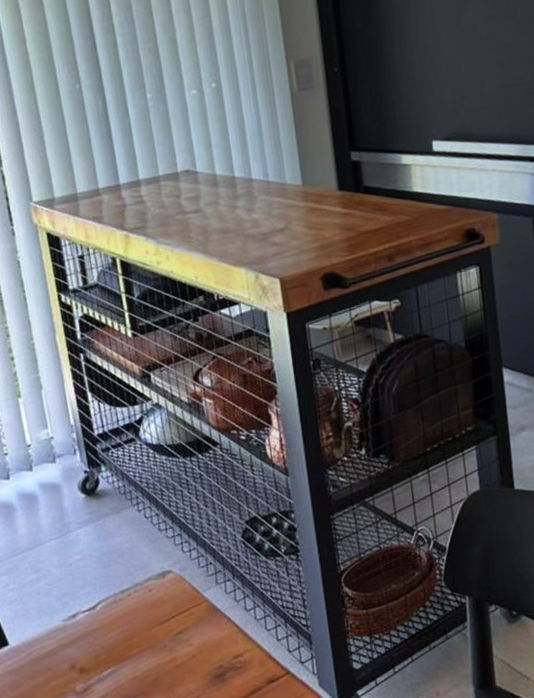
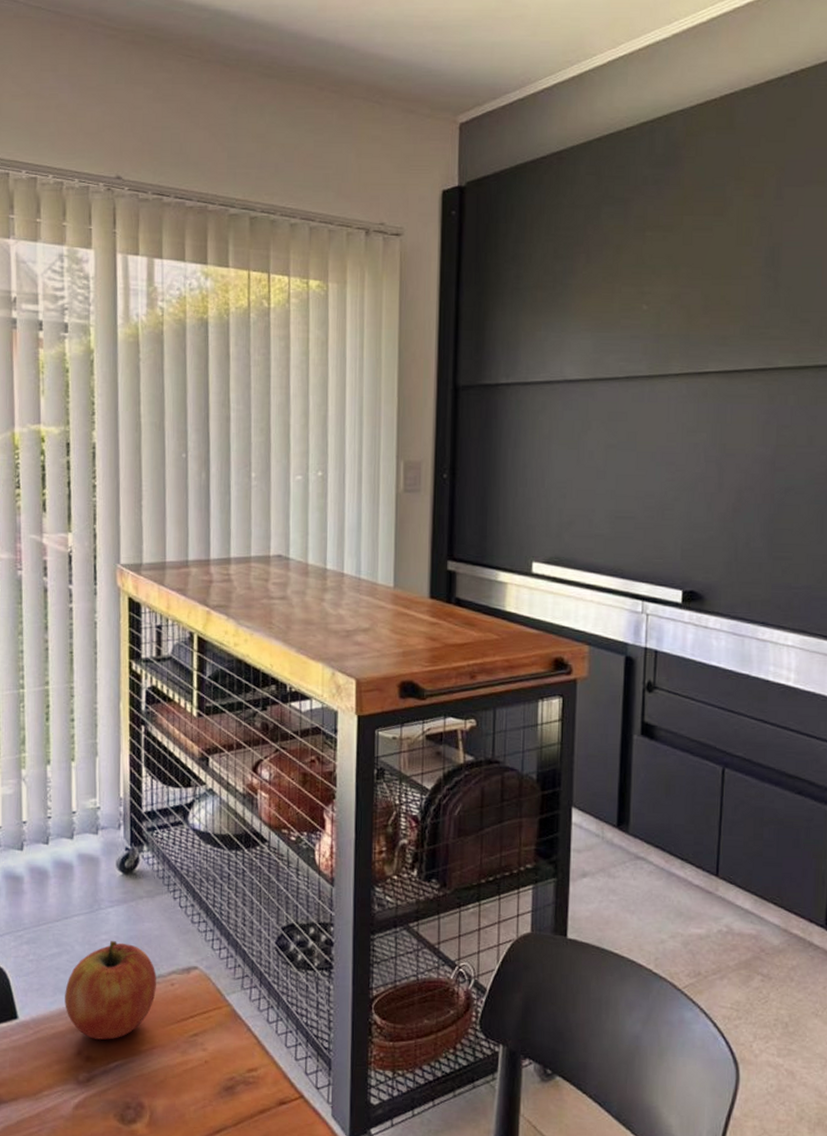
fruit: none [49,559,136,652] -> present [65,941,156,1040]

